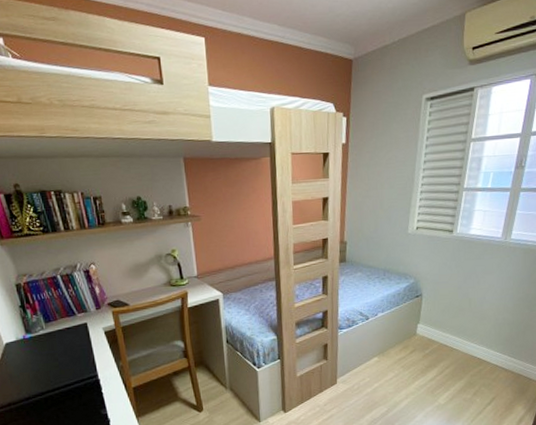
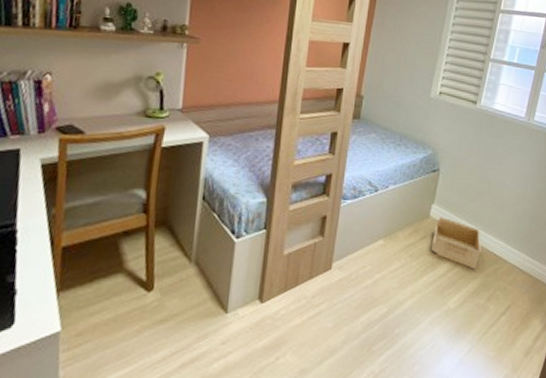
storage bin: none [420,333,465,372] -> present [432,217,481,269]

